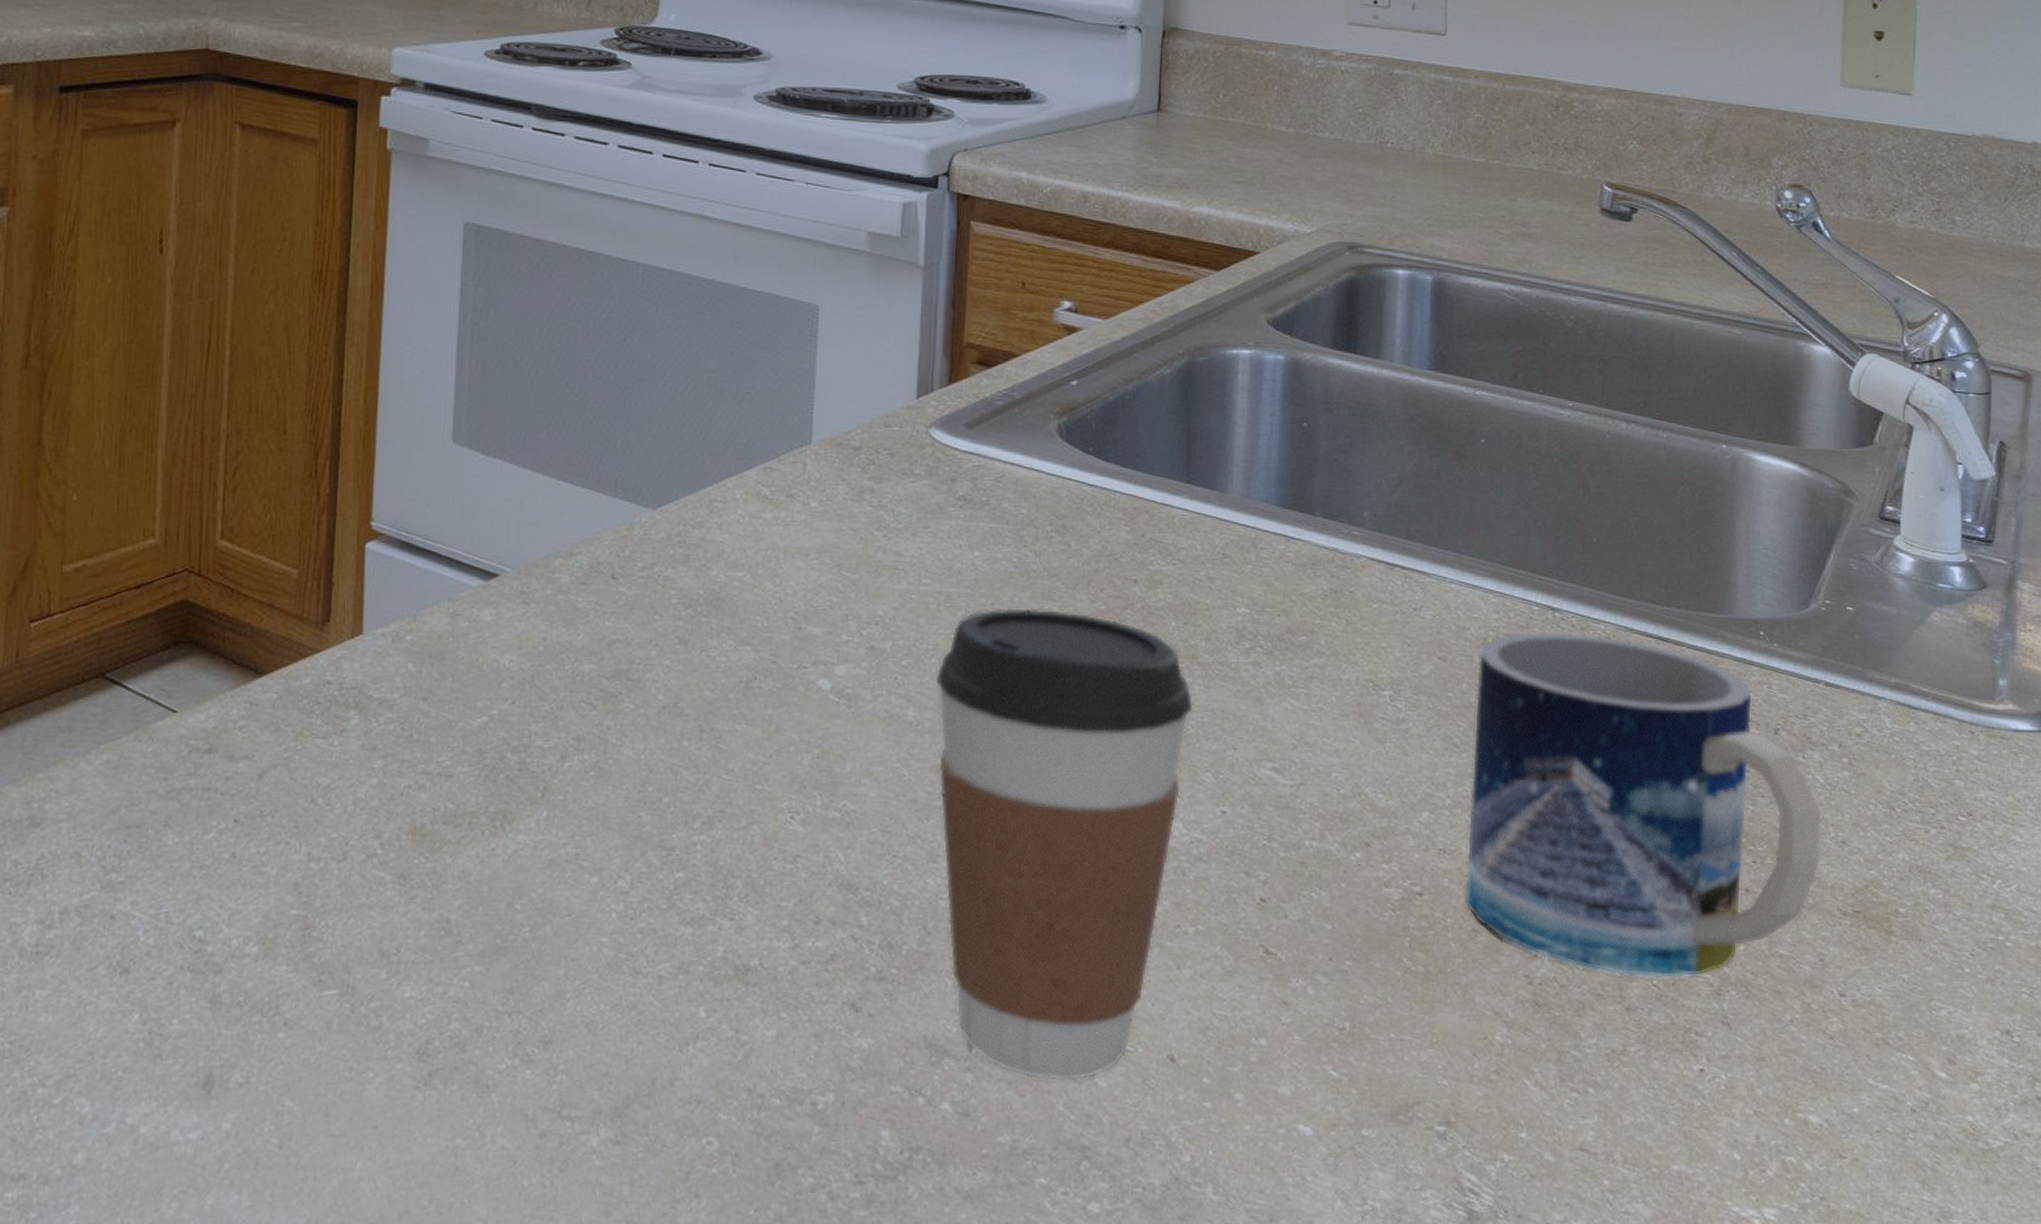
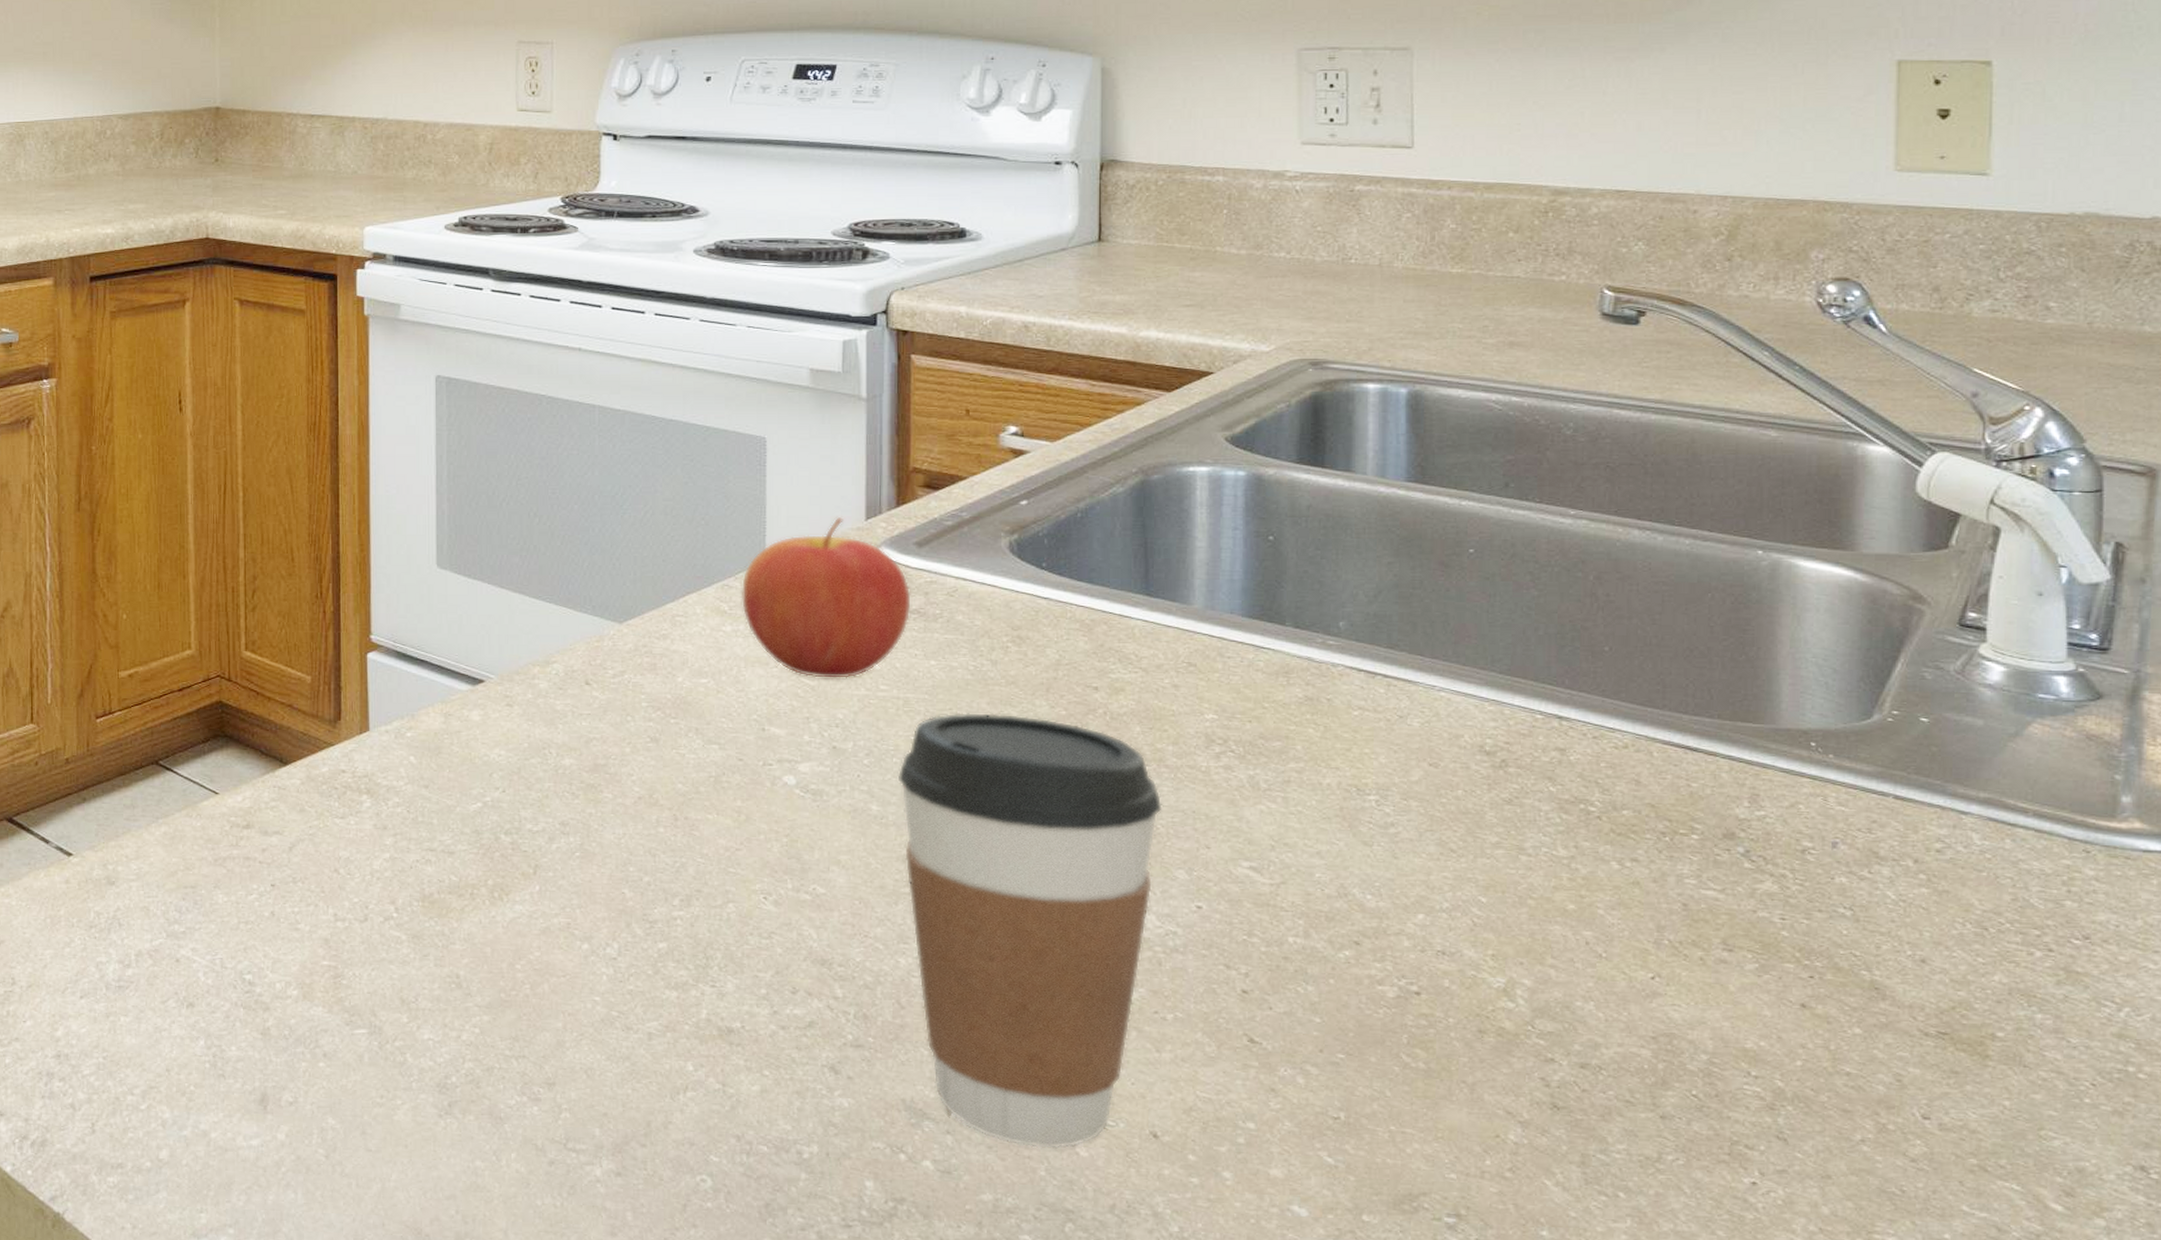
apple: none [783,393,959,572] -> present [741,516,911,680]
mug: present [1464,631,1822,979] -> none [1468,739,1895,1090]

